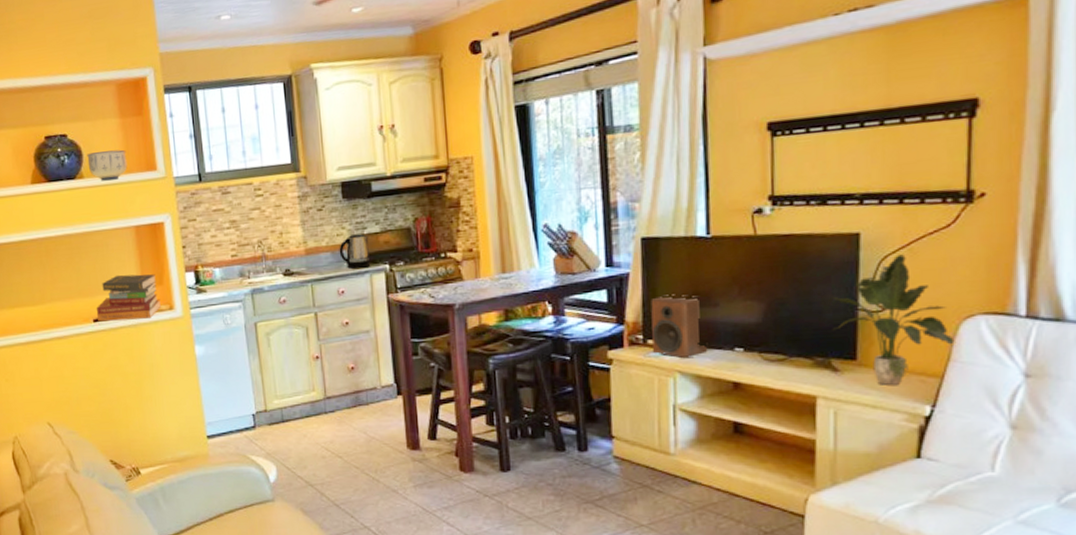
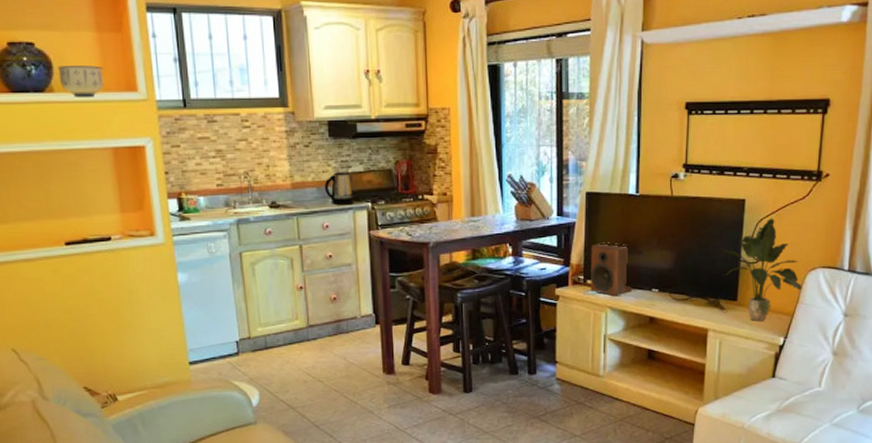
books: present [96,274,162,322] -> none [68,197,142,245]

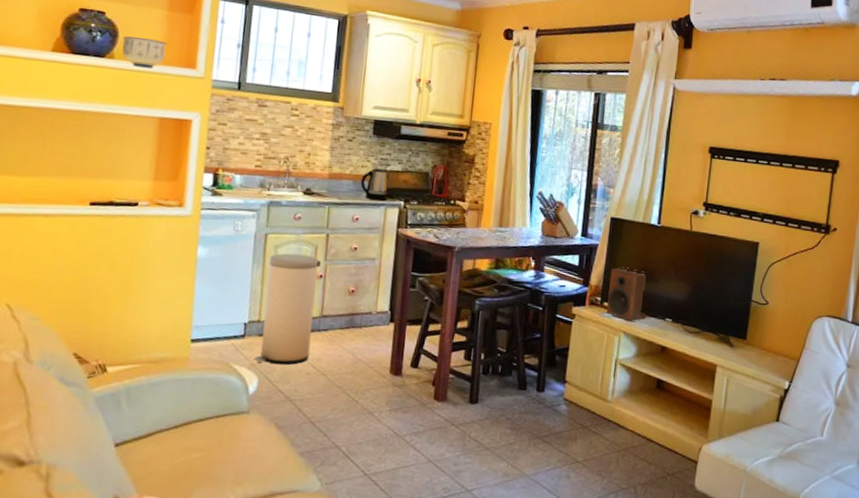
pedal bin: none [248,268,303,376] -> present [254,253,321,365]
potted plant: present [723,218,804,321] -> none [734,263,810,363]

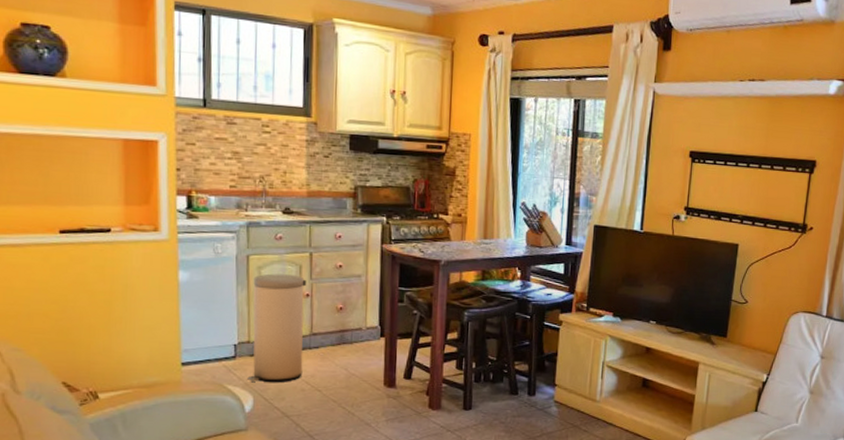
bowl: present [121,36,167,69] -> none [73,52,122,88]
kettle: present [360,168,391,201] -> none [340,185,371,218]
speaker: present [606,267,648,322] -> none [592,273,632,326]

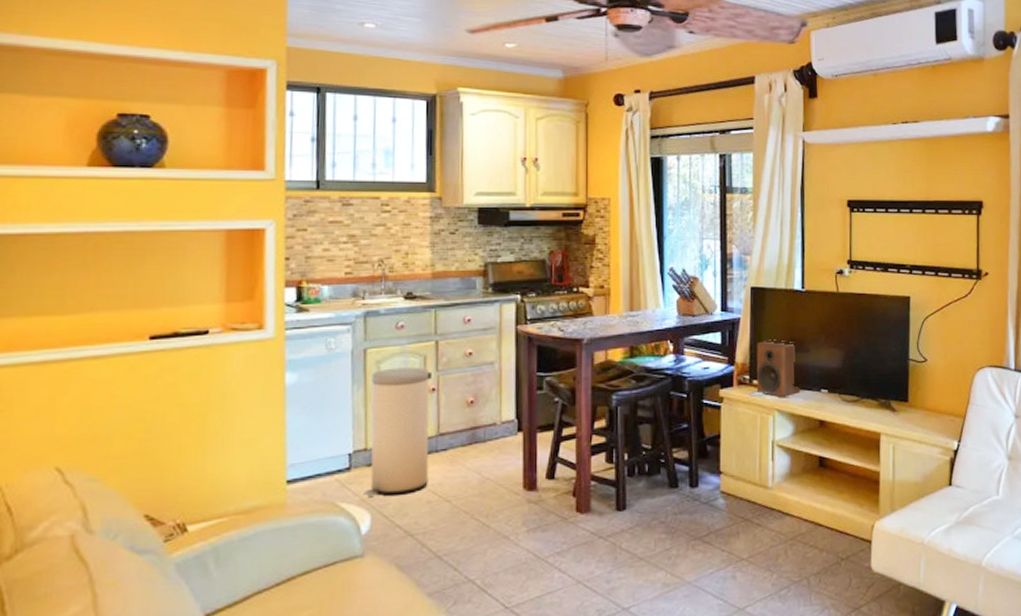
speaker: none [592,273,632,326] -> present [756,339,801,398]

